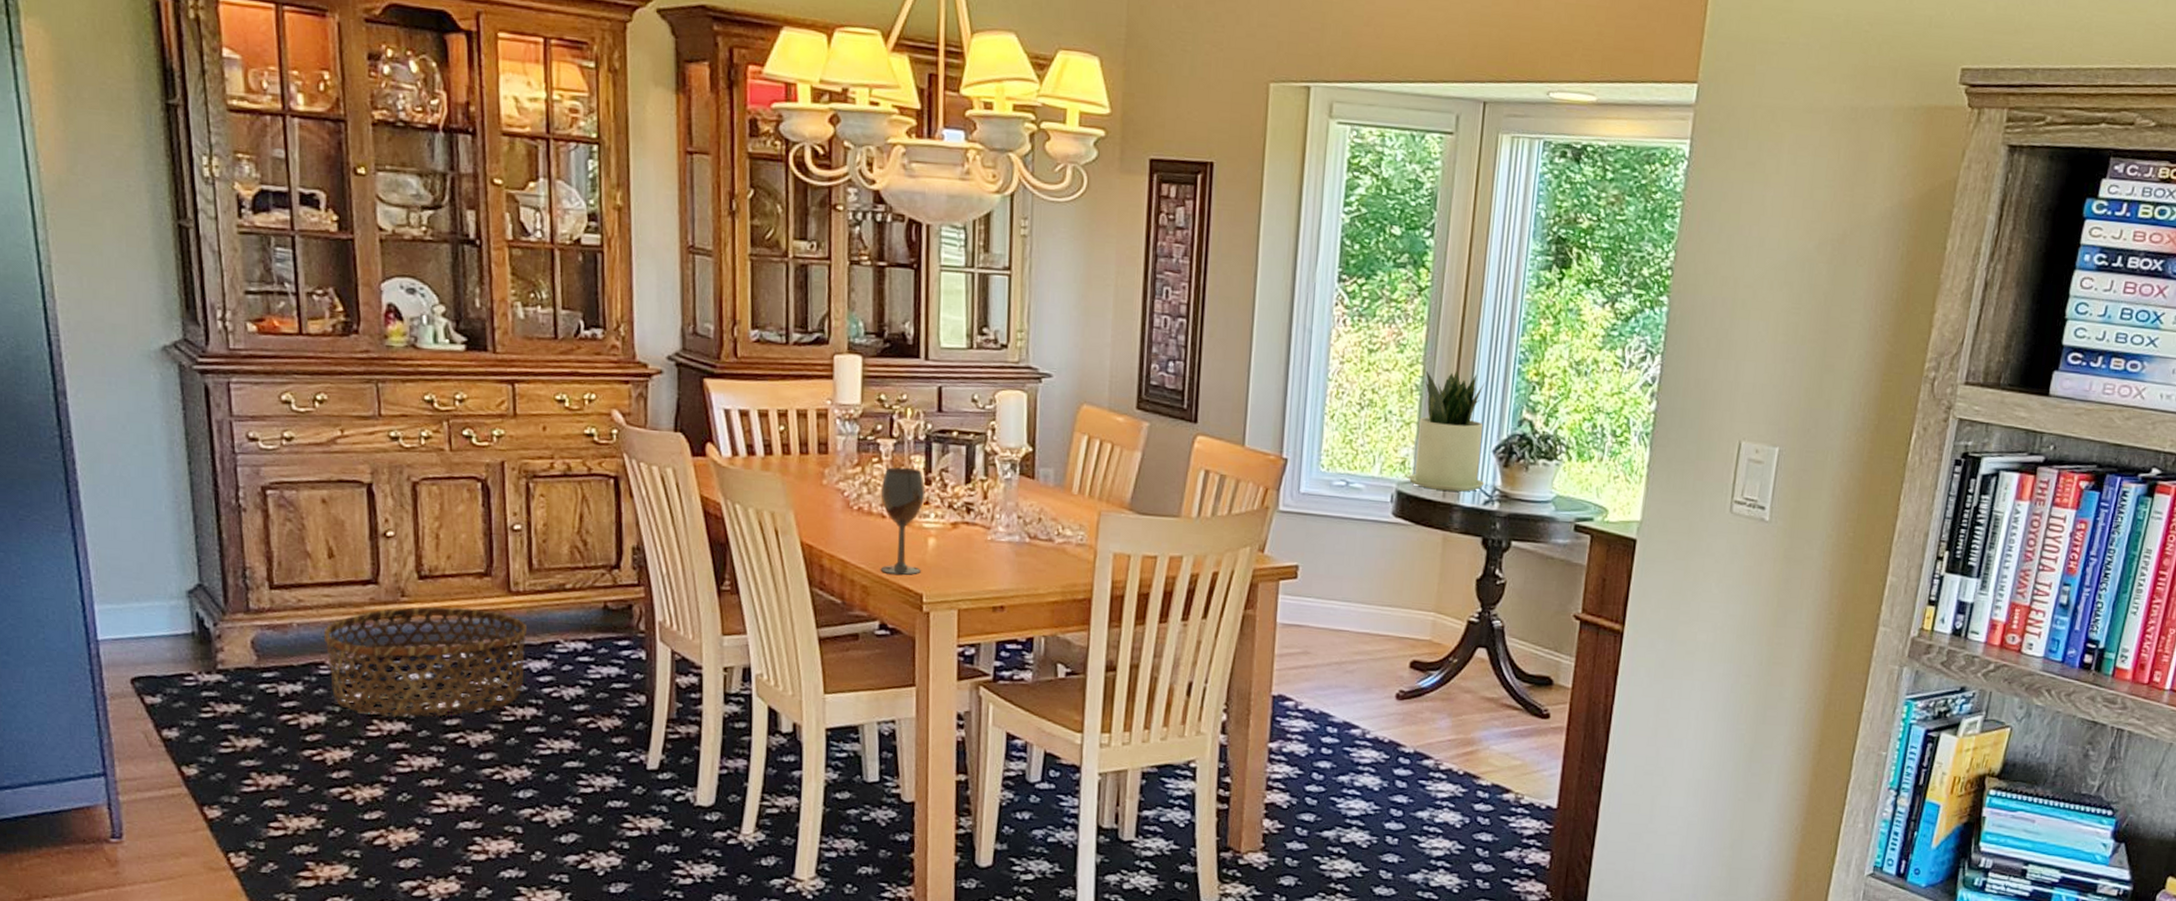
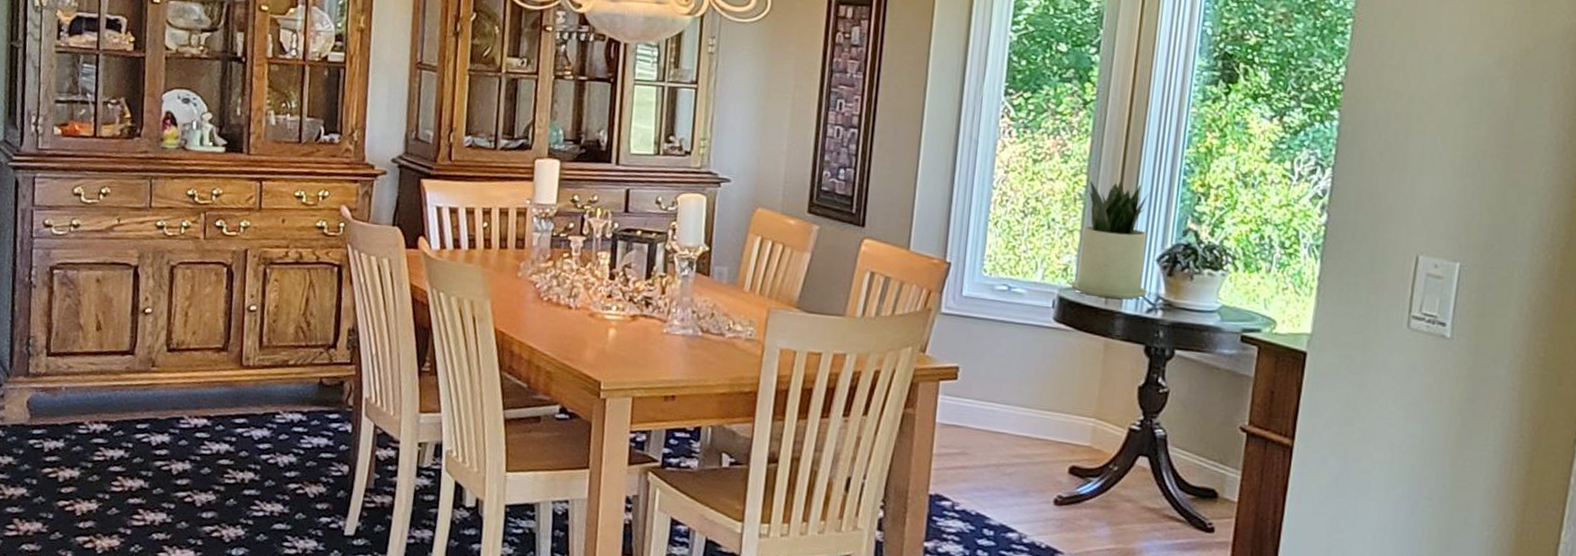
basket: present [323,606,526,717] -> none [85,376,253,476]
wine glass: present [880,467,926,576] -> none [564,262,609,364]

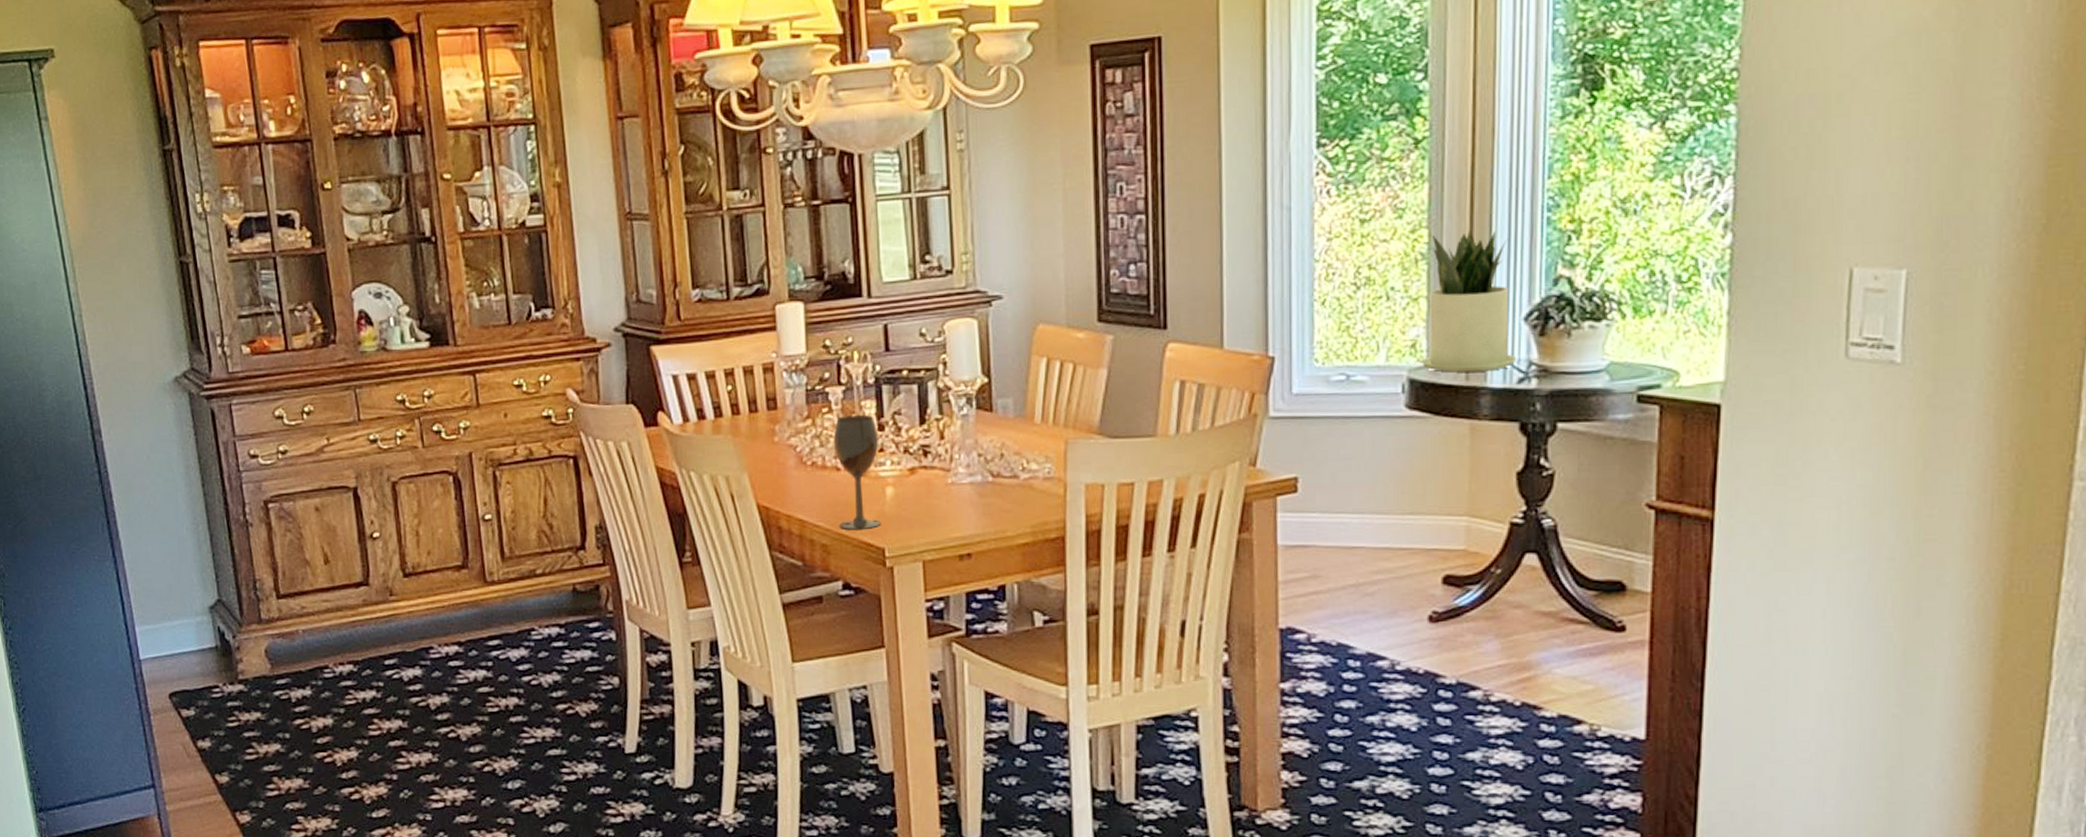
wine glass: none [564,262,609,364] -> present [833,415,881,531]

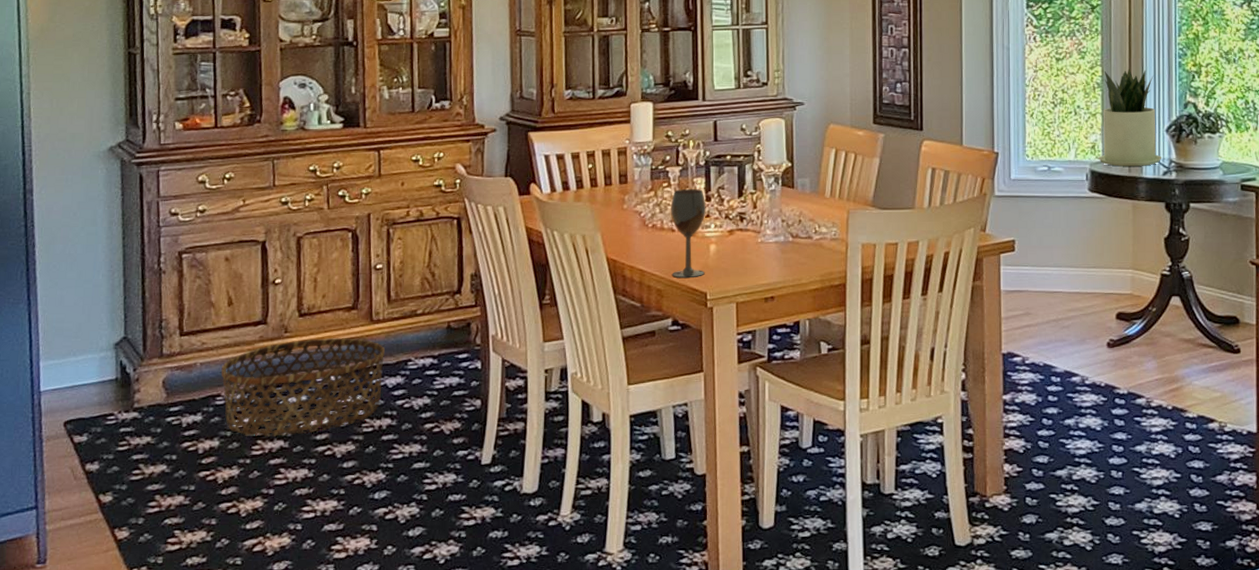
basket: none [325,601,505,715] -> present [221,337,385,437]

